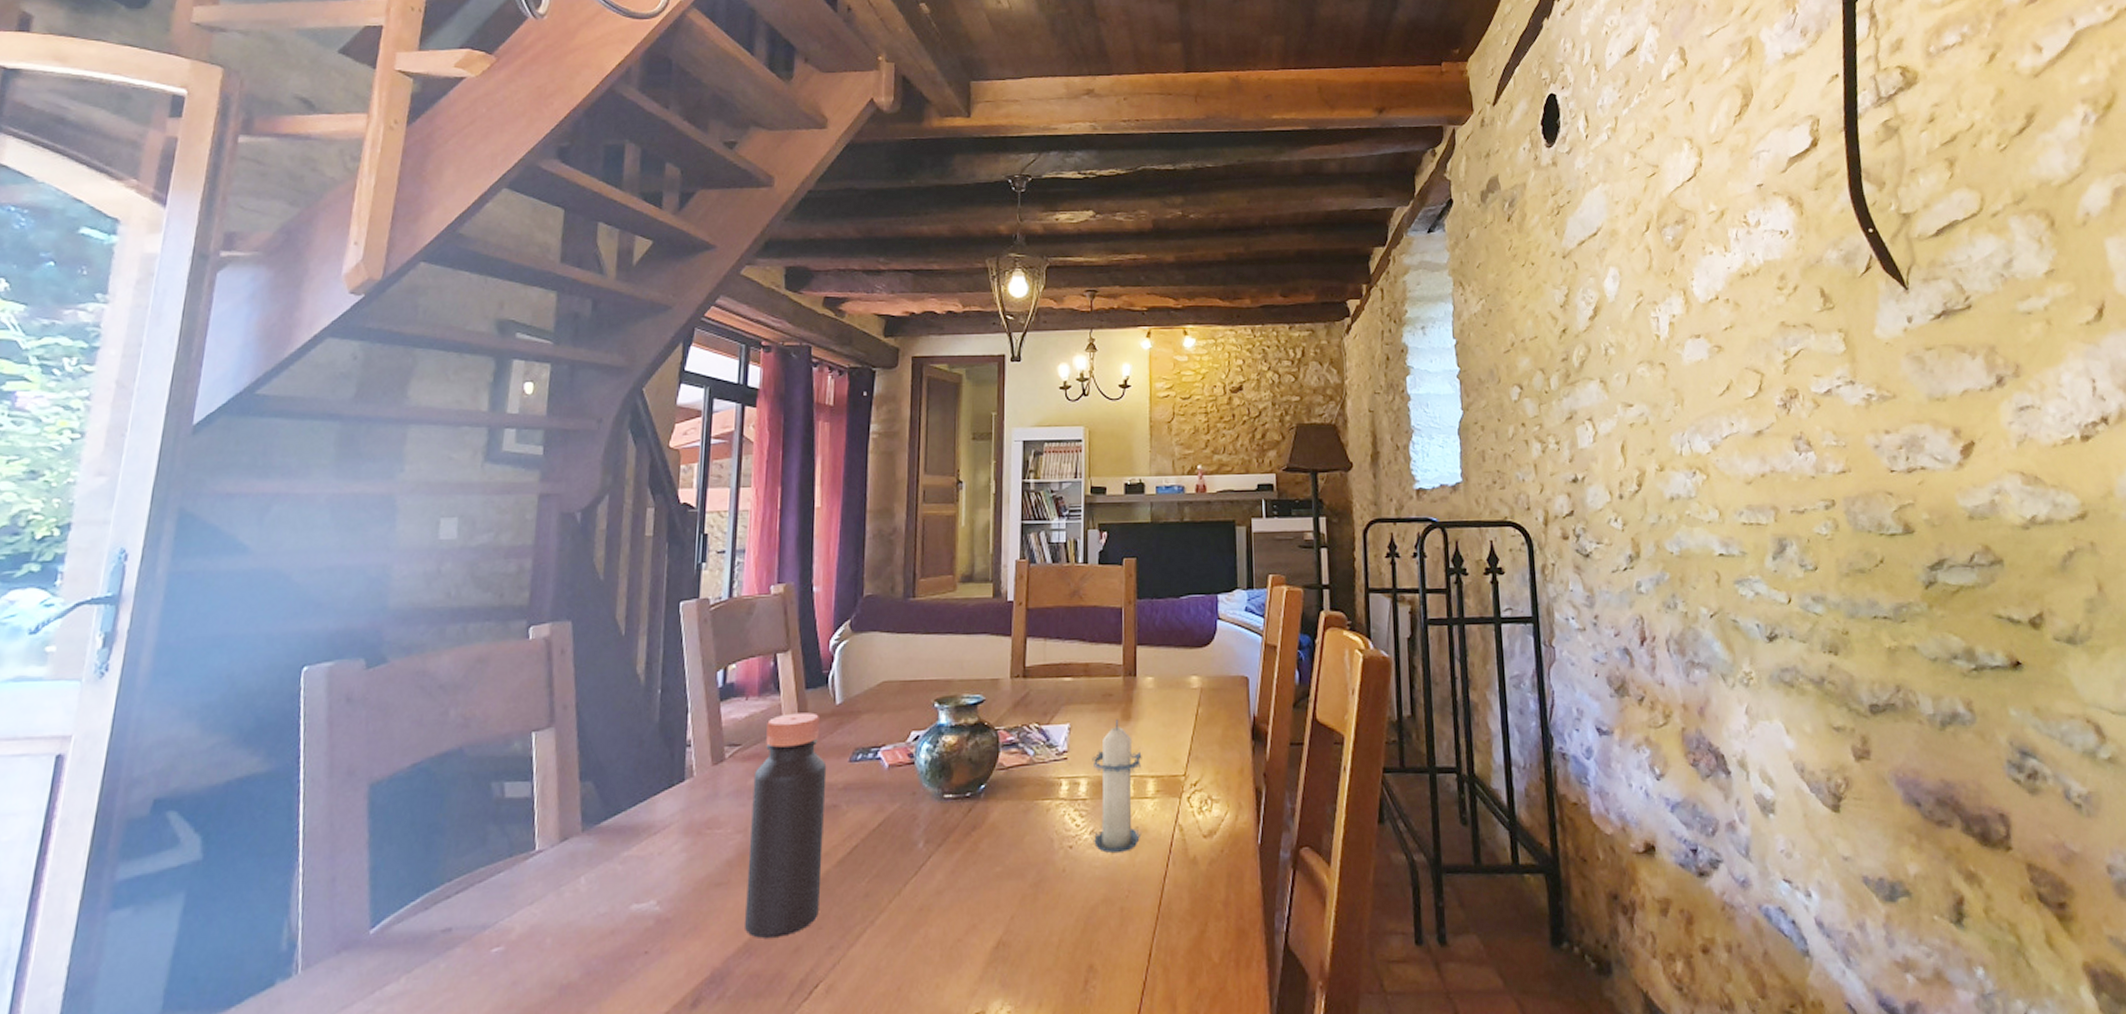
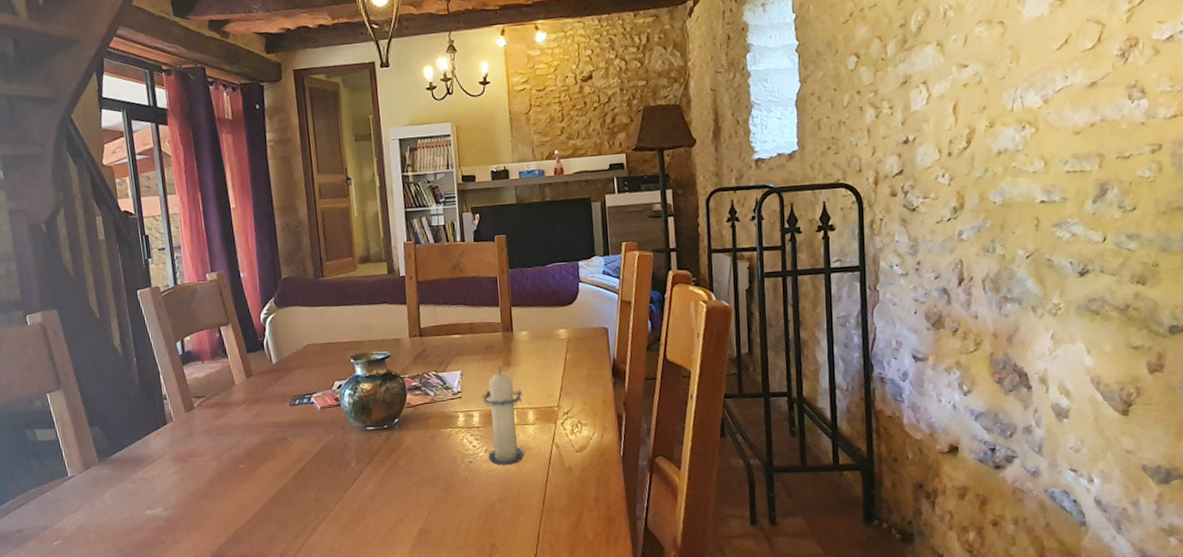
bottle: present [745,712,827,938] -> none [218,370,284,531]

